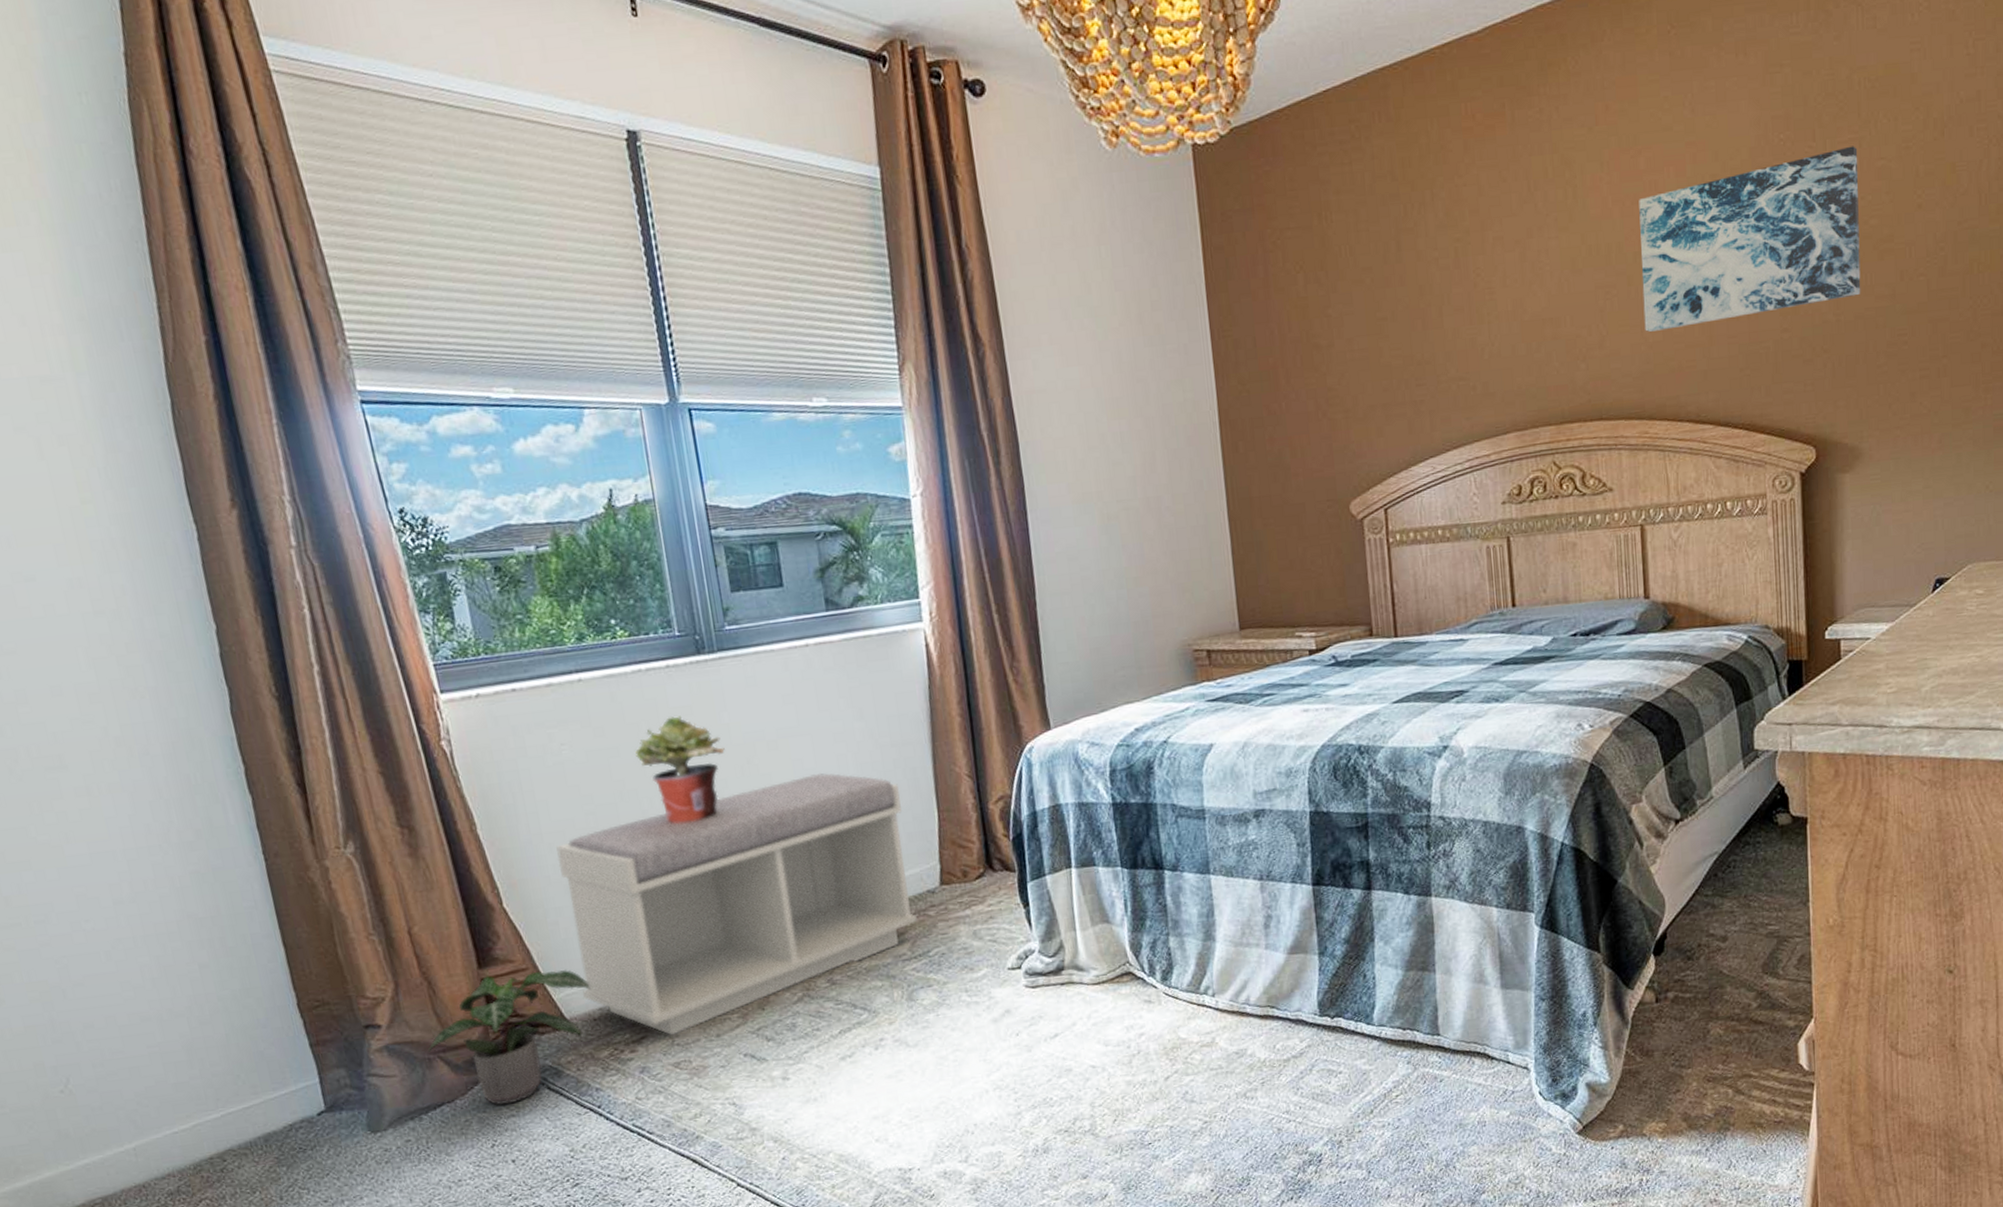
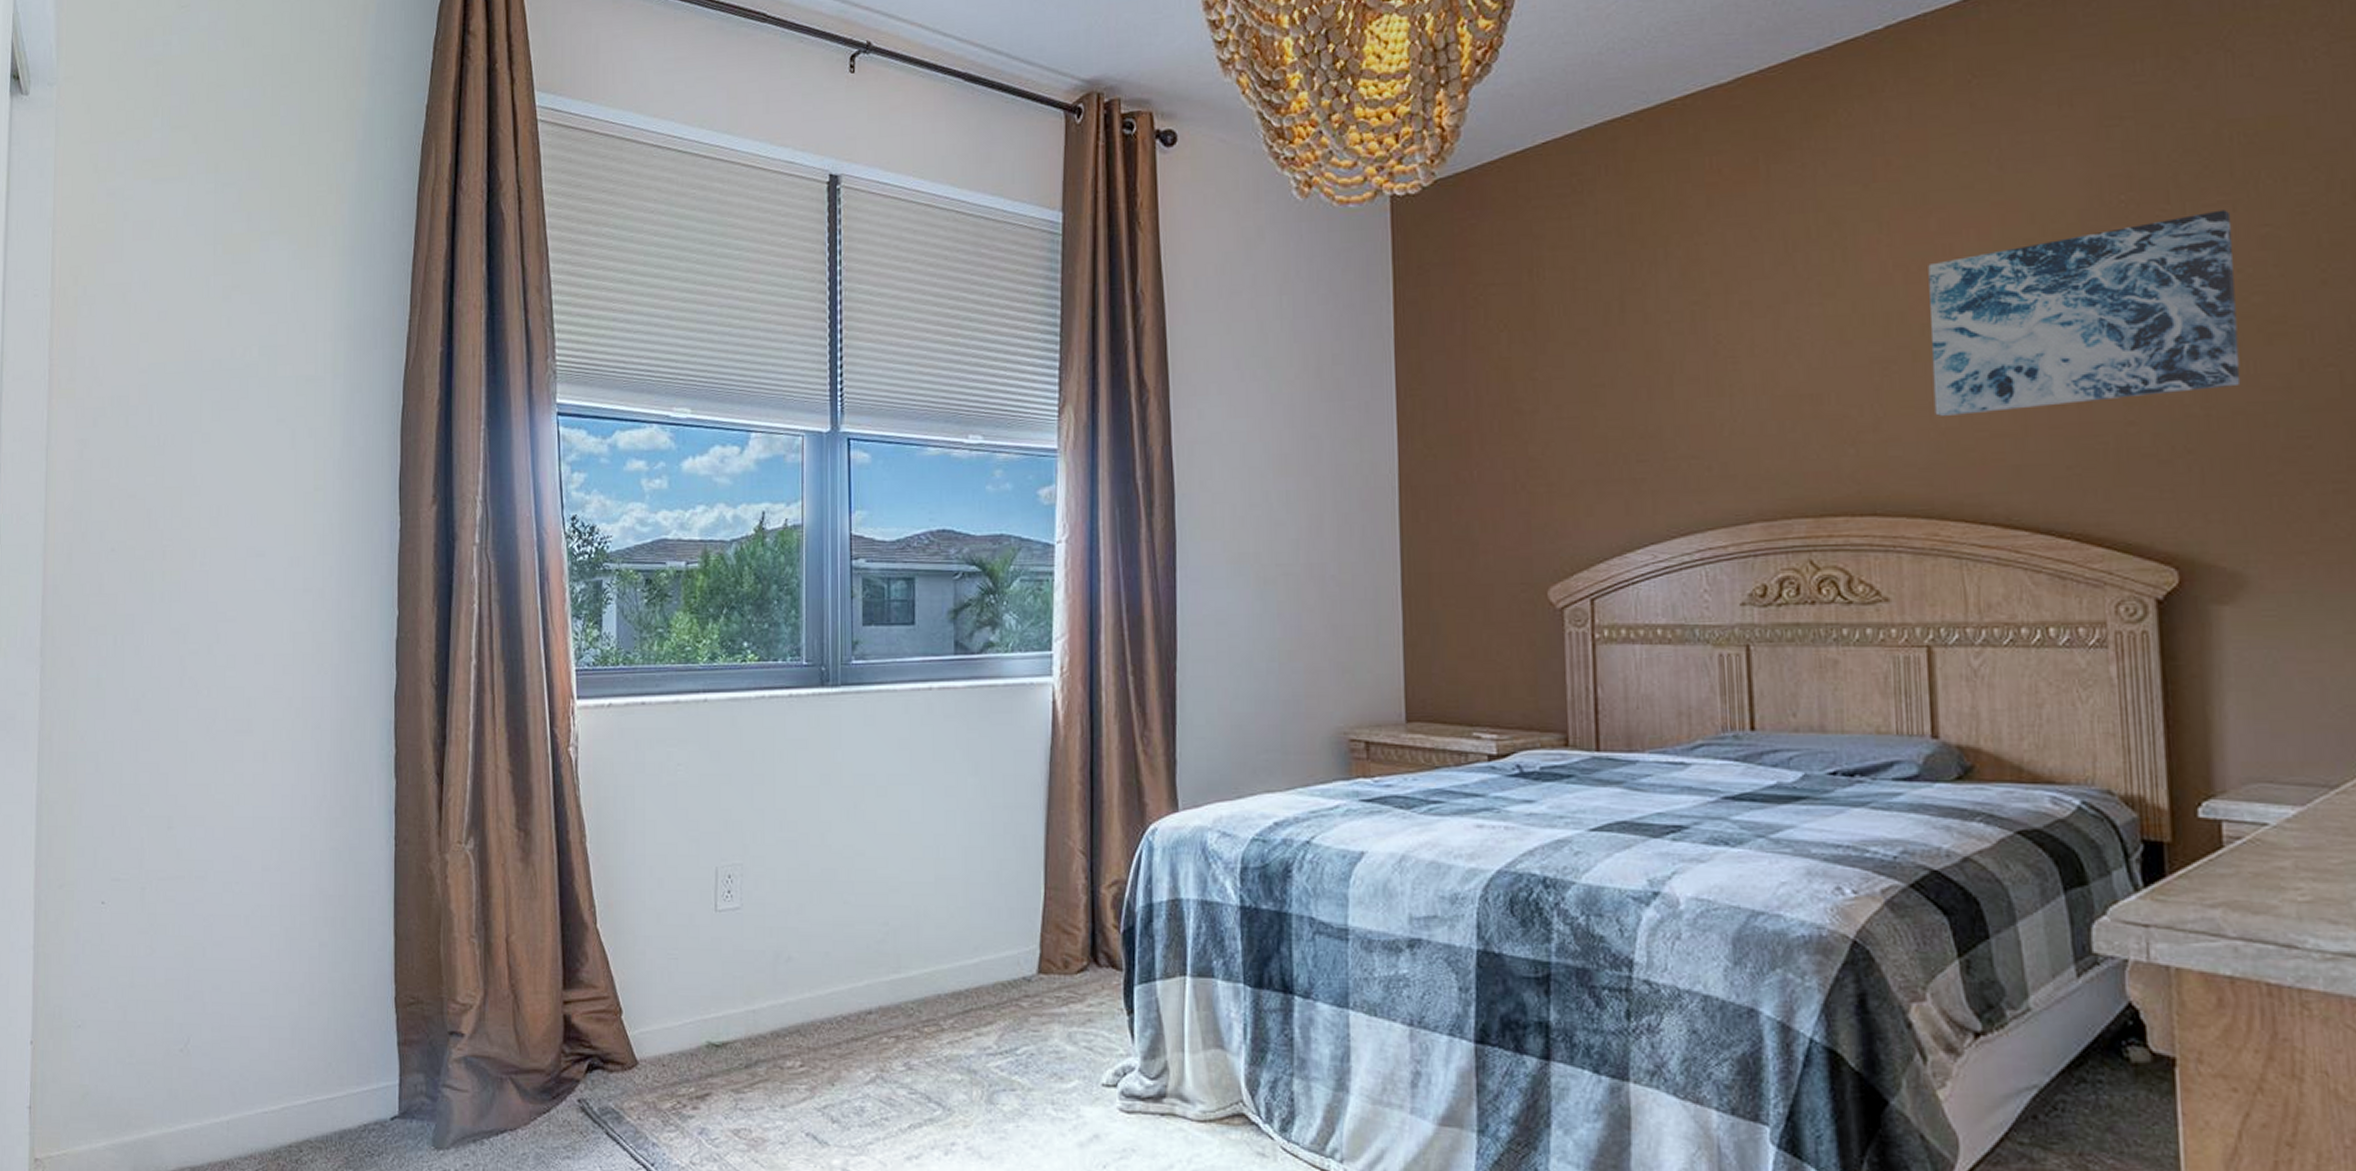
potted plant: present [428,970,591,1105] -> none [502,998,665,1144]
bench: present [556,772,918,1036] -> none [655,828,1010,1098]
potted plant: present [635,716,725,824] -> none [746,749,834,863]

